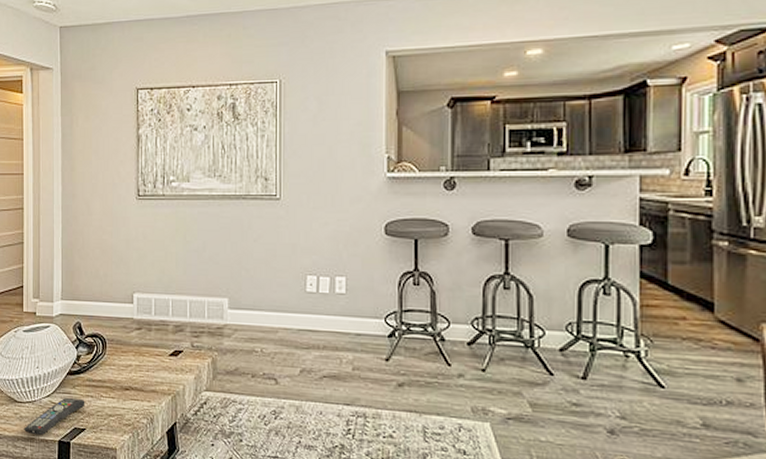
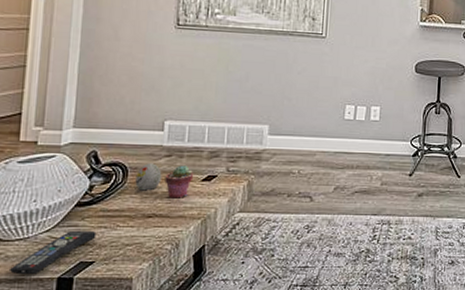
decorative egg: none [113,335,135,363] -> present [135,163,162,191]
potted succulent: none [137,339,162,373] -> present [165,165,194,198]

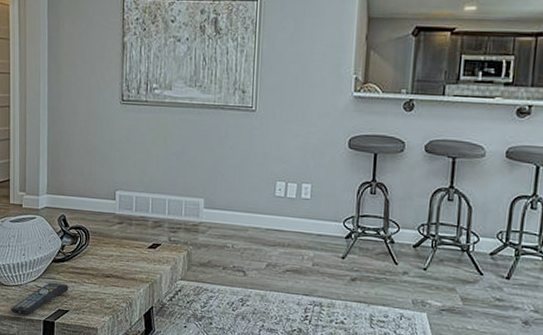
decorative egg: present [135,163,162,191] -> none [95,228,116,254]
potted succulent: present [165,165,194,198] -> none [118,232,142,263]

